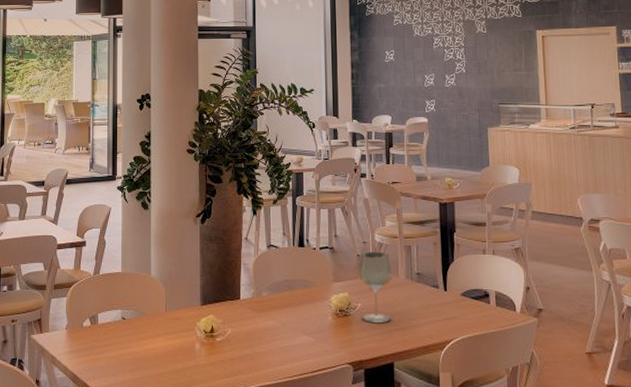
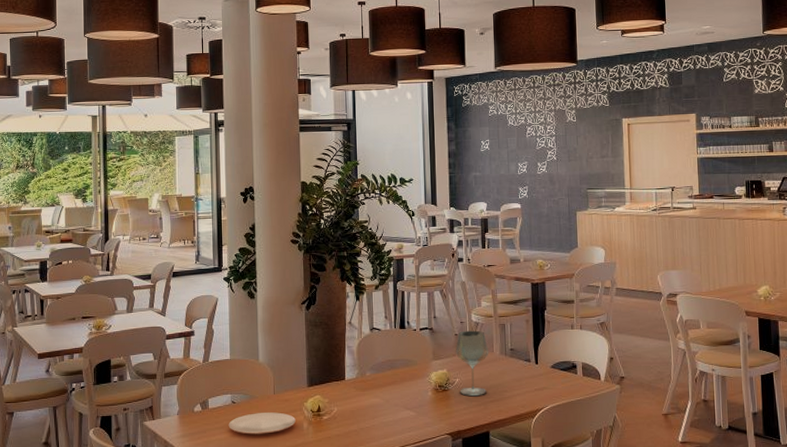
plate: none [117,331,187,354] -> present [228,412,296,435]

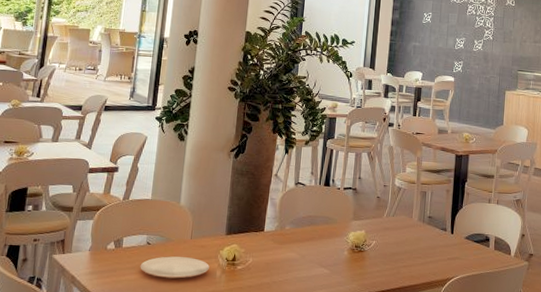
wine glass: present [455,330,489,397] -> none [375,194,408,260]

